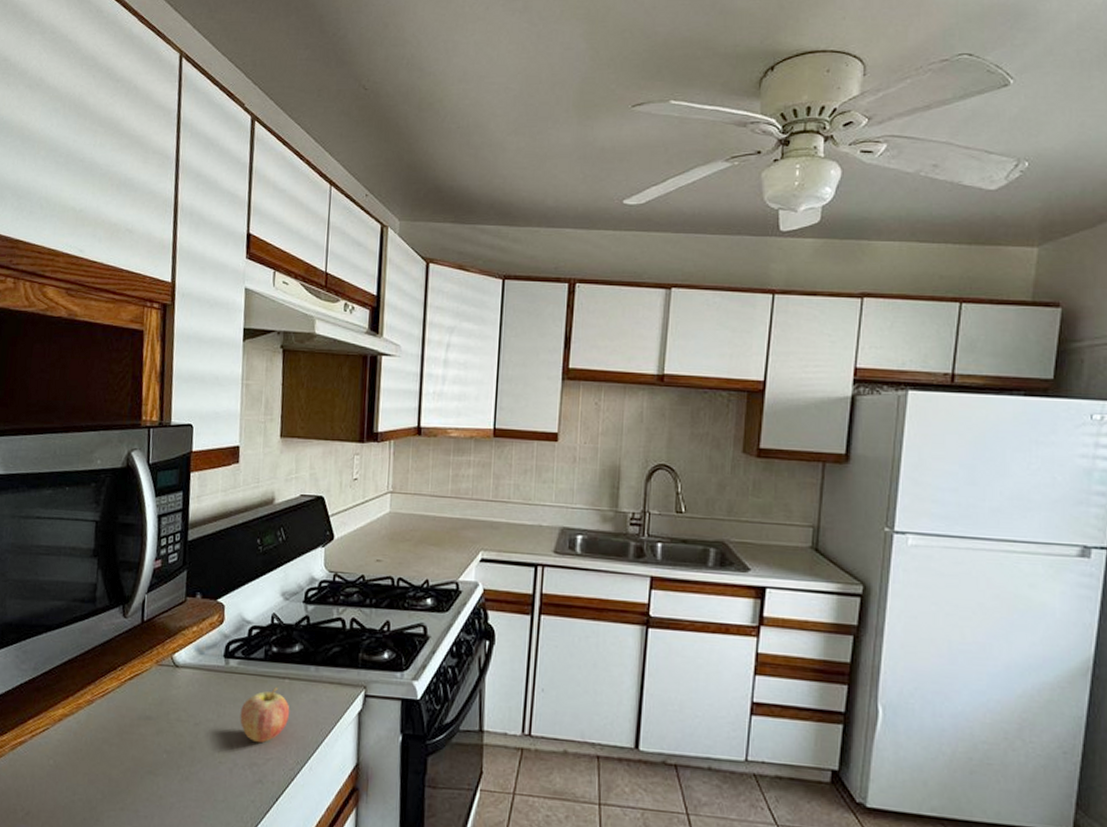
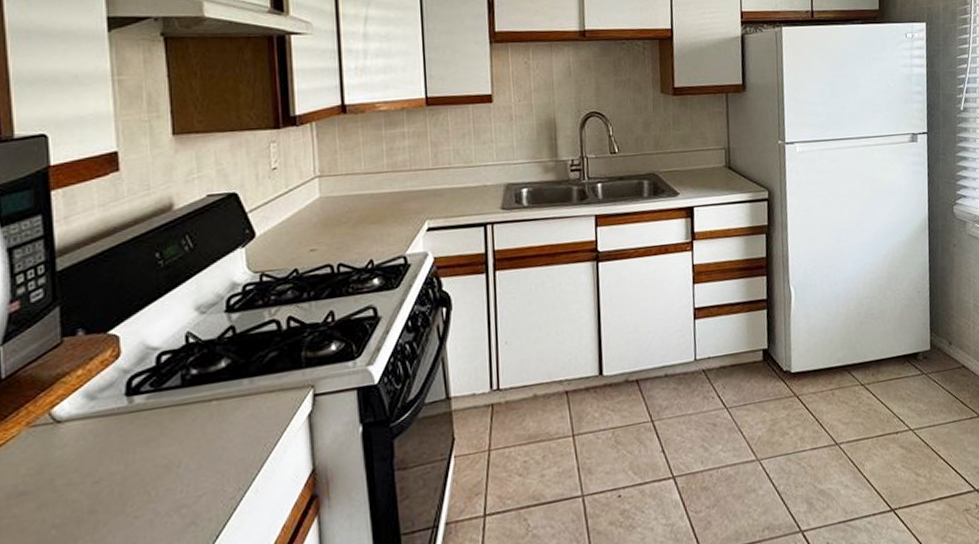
fruit: present [240,686,290,742] -> none [156,412,223,481]

